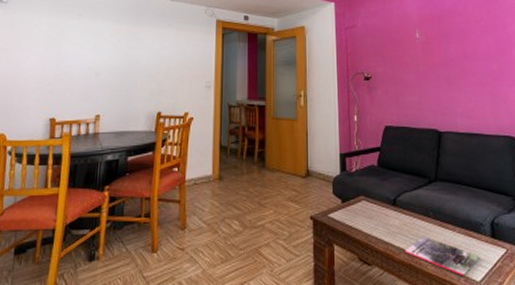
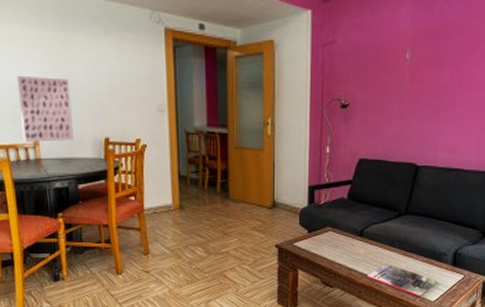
wall art: none [87,60,134,118] -> present [17,75,74,142]

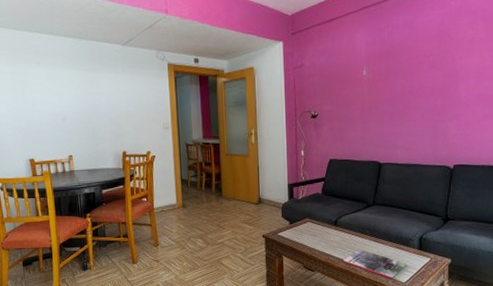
wall art: present [17,75,74,142] -> none [57,106,99,158]

